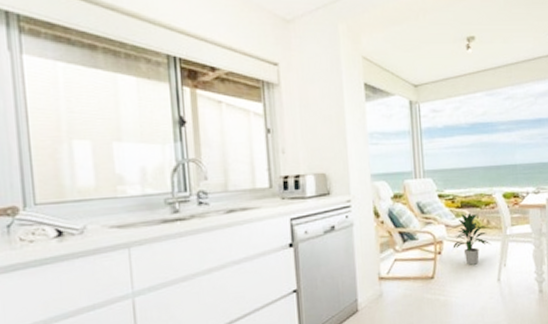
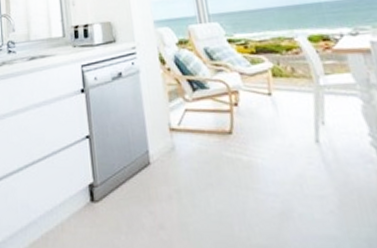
indoor plant: present [453,212,490,265] -> none [251,58,299,121]

